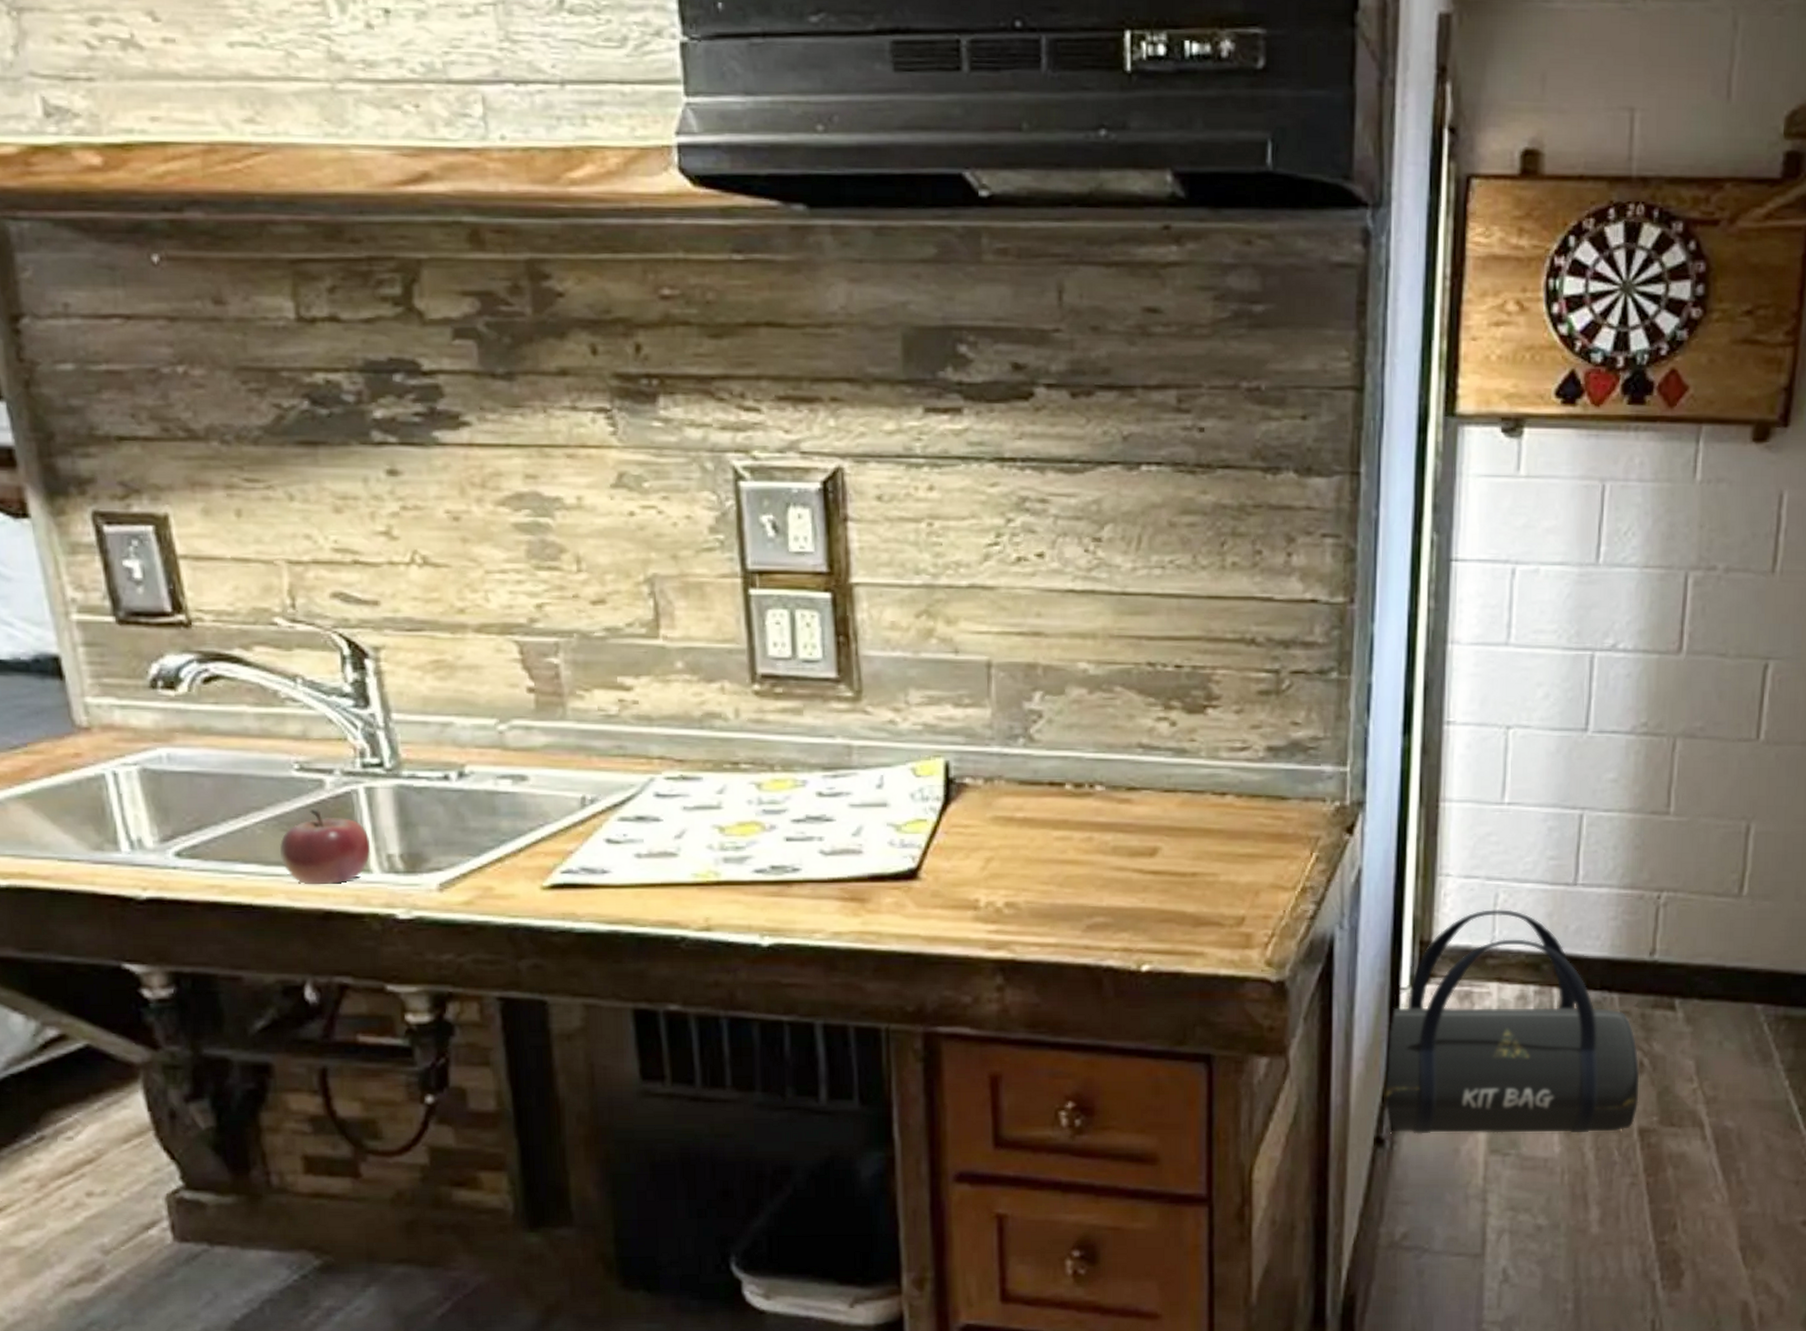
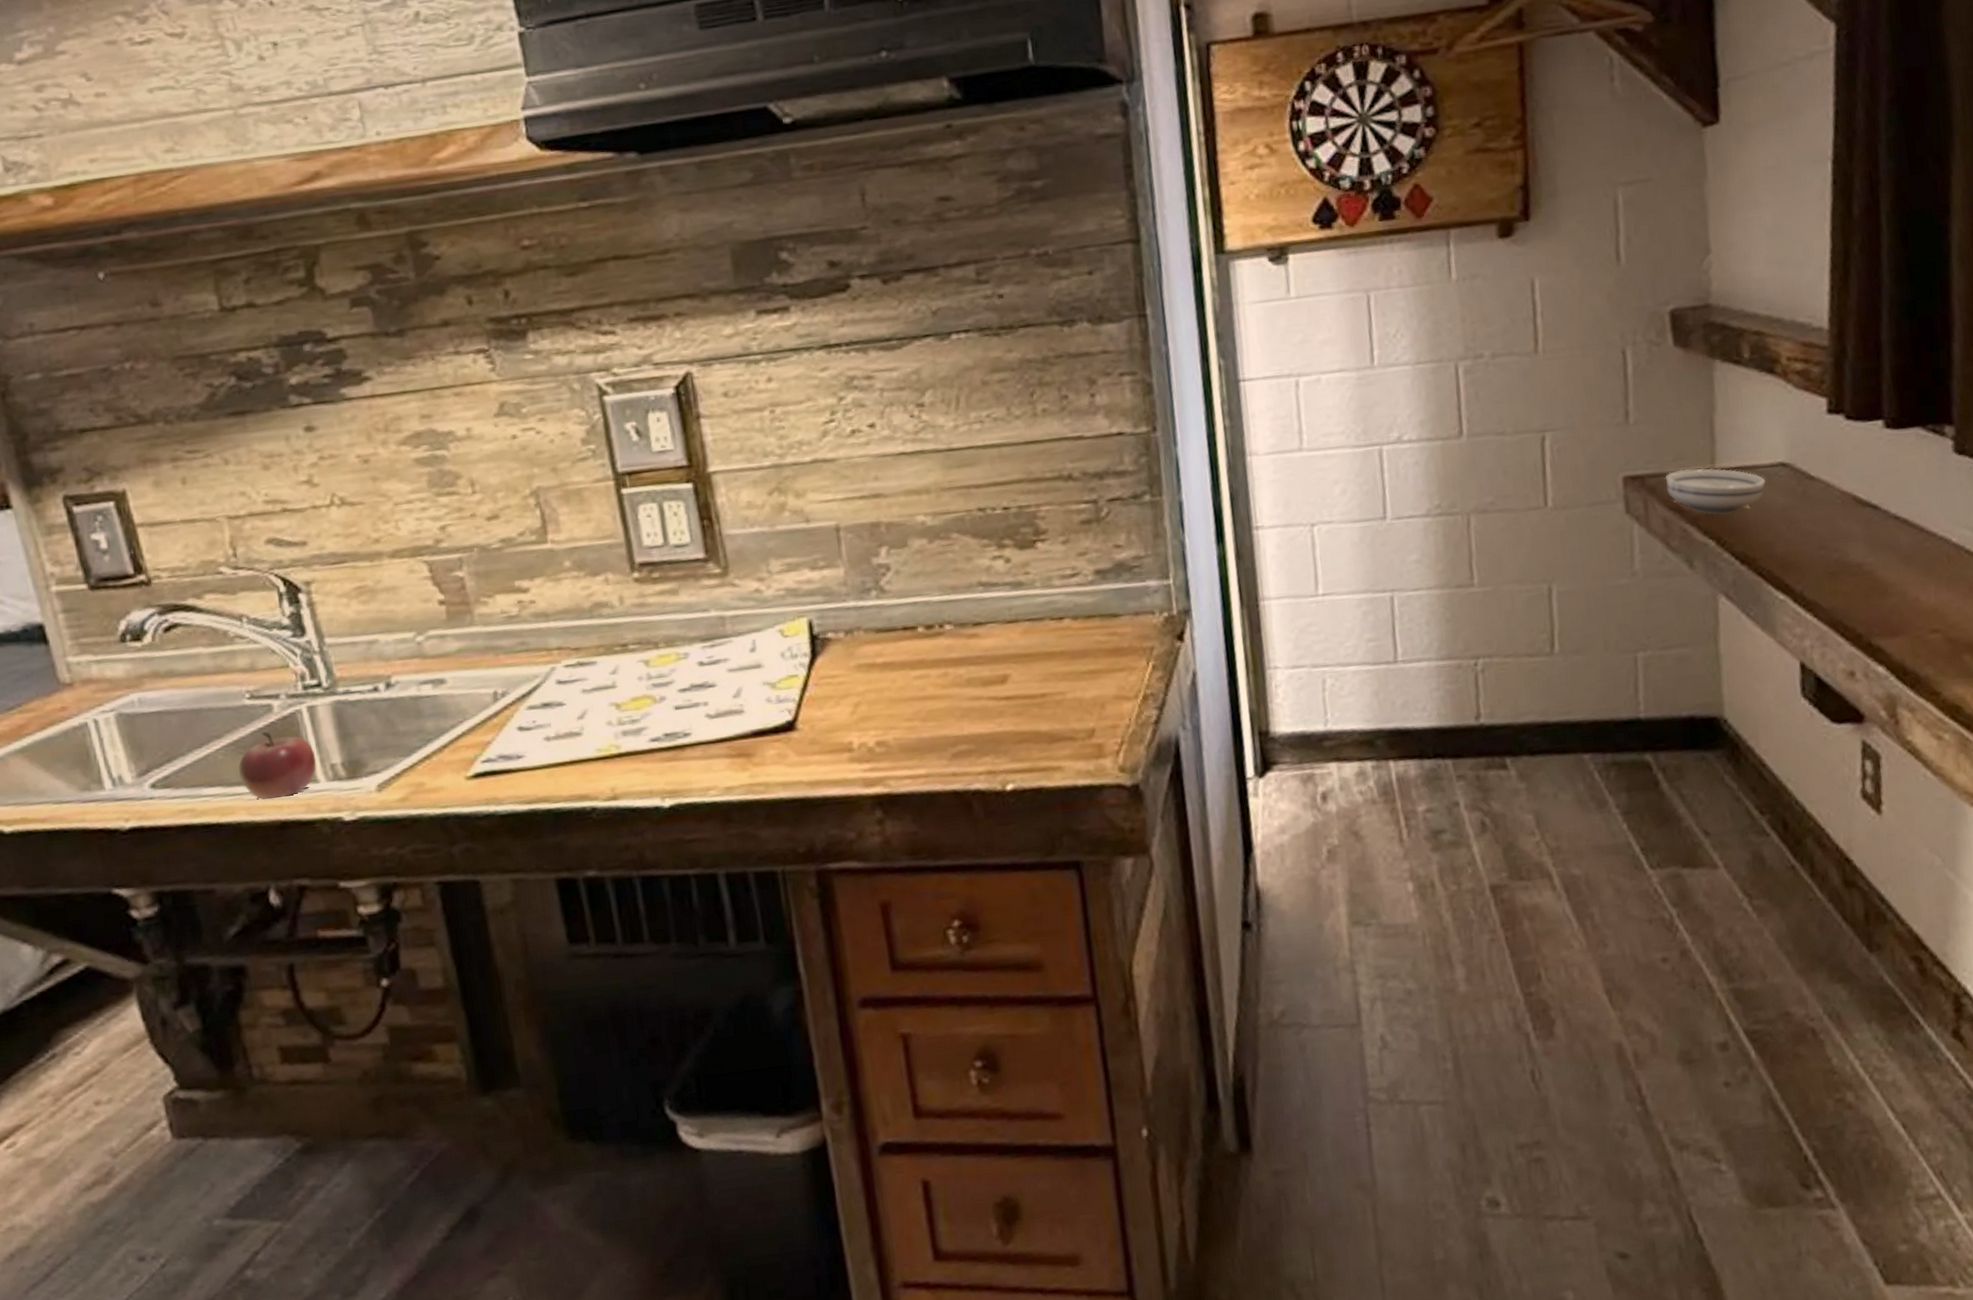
duffel bag: present [1385,909,1640,1134] -> none [1242,692,1486,916]

